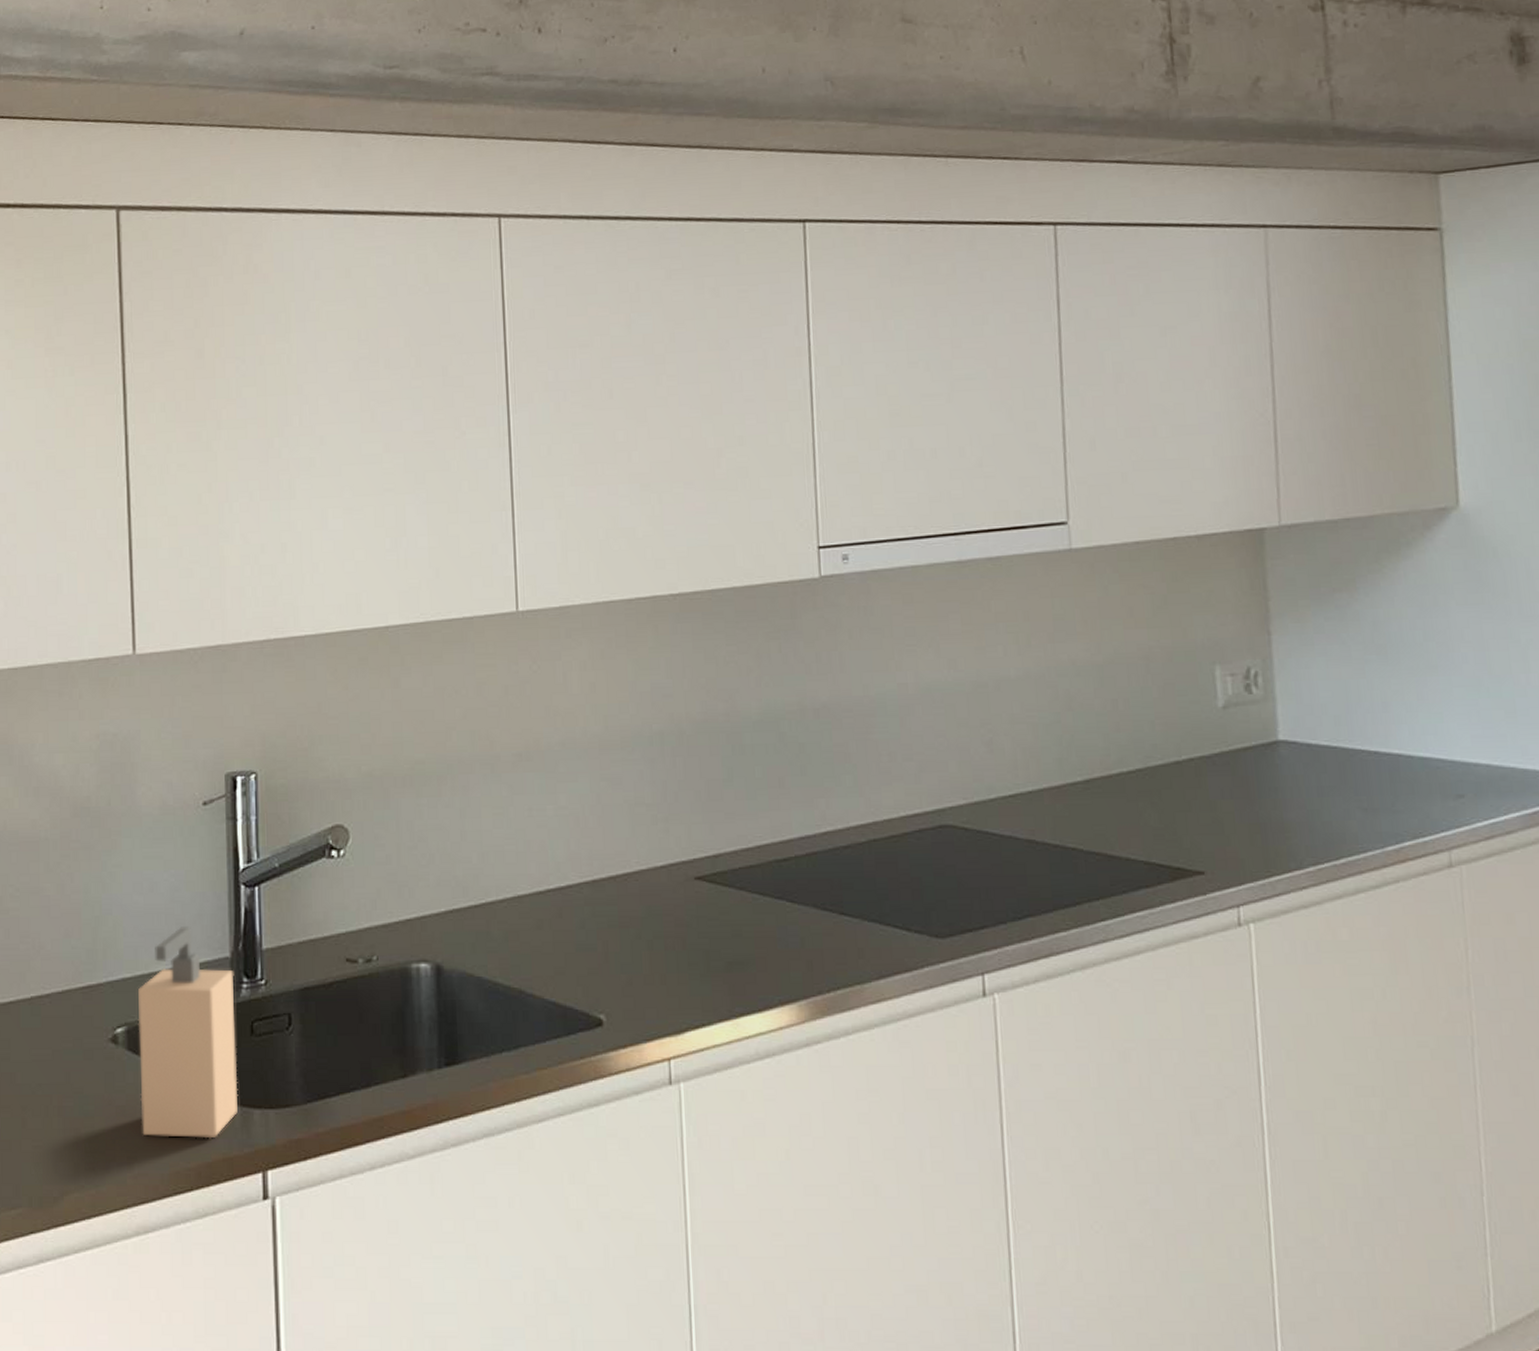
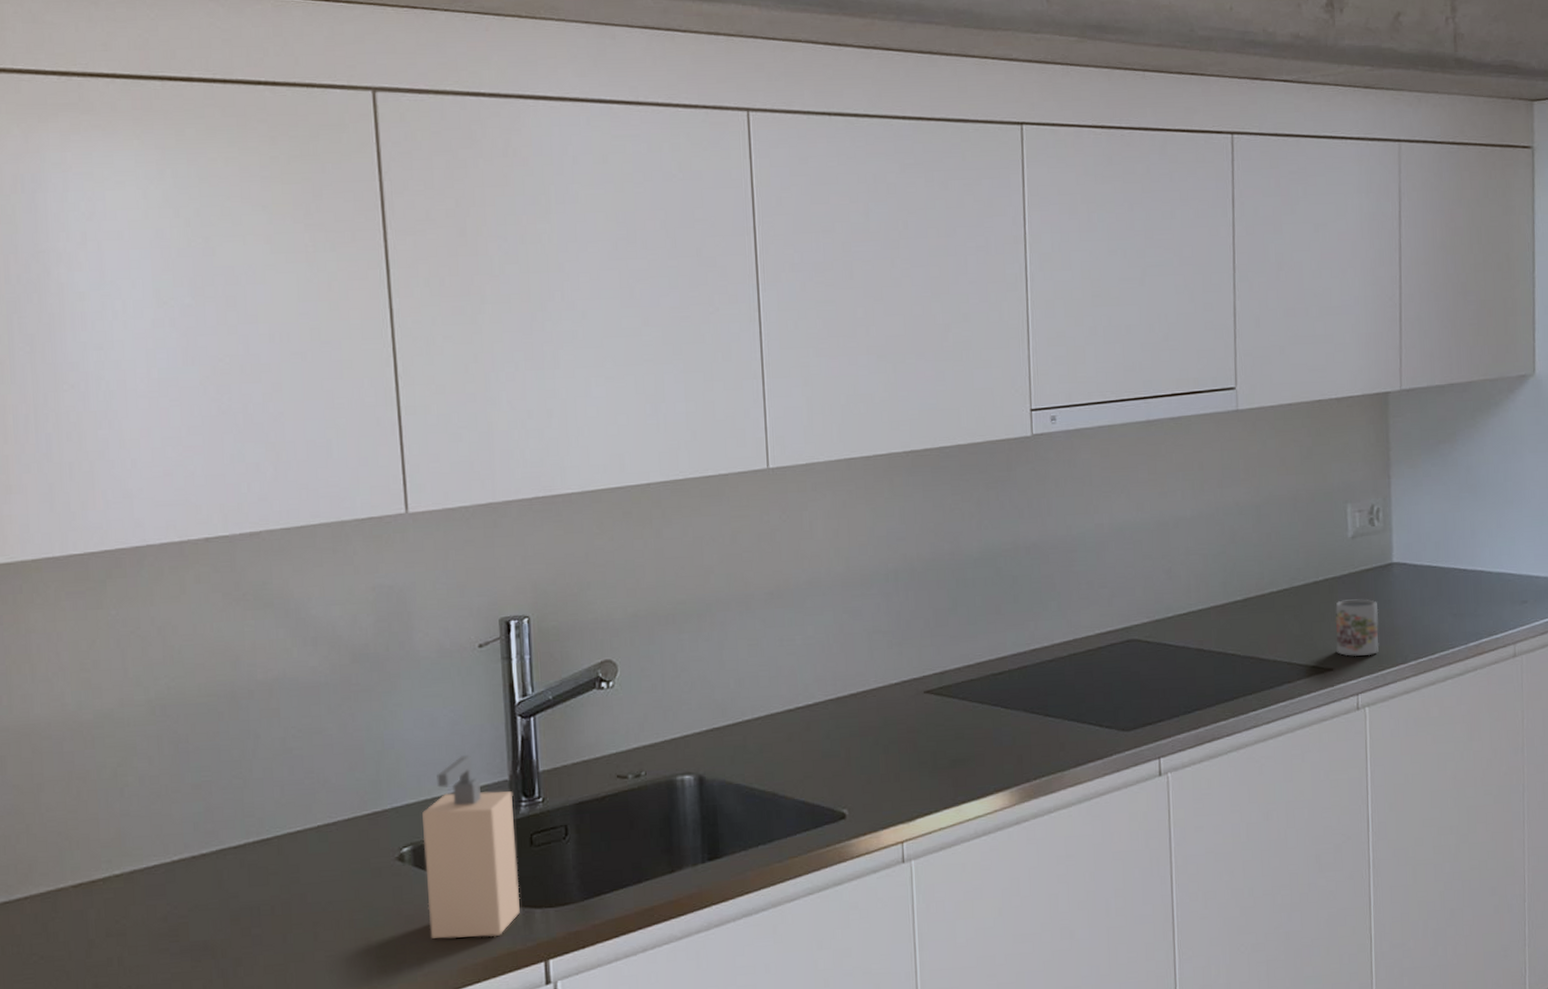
mug: none [1204,785,1265,858] -> present [1335,598,1379,656]

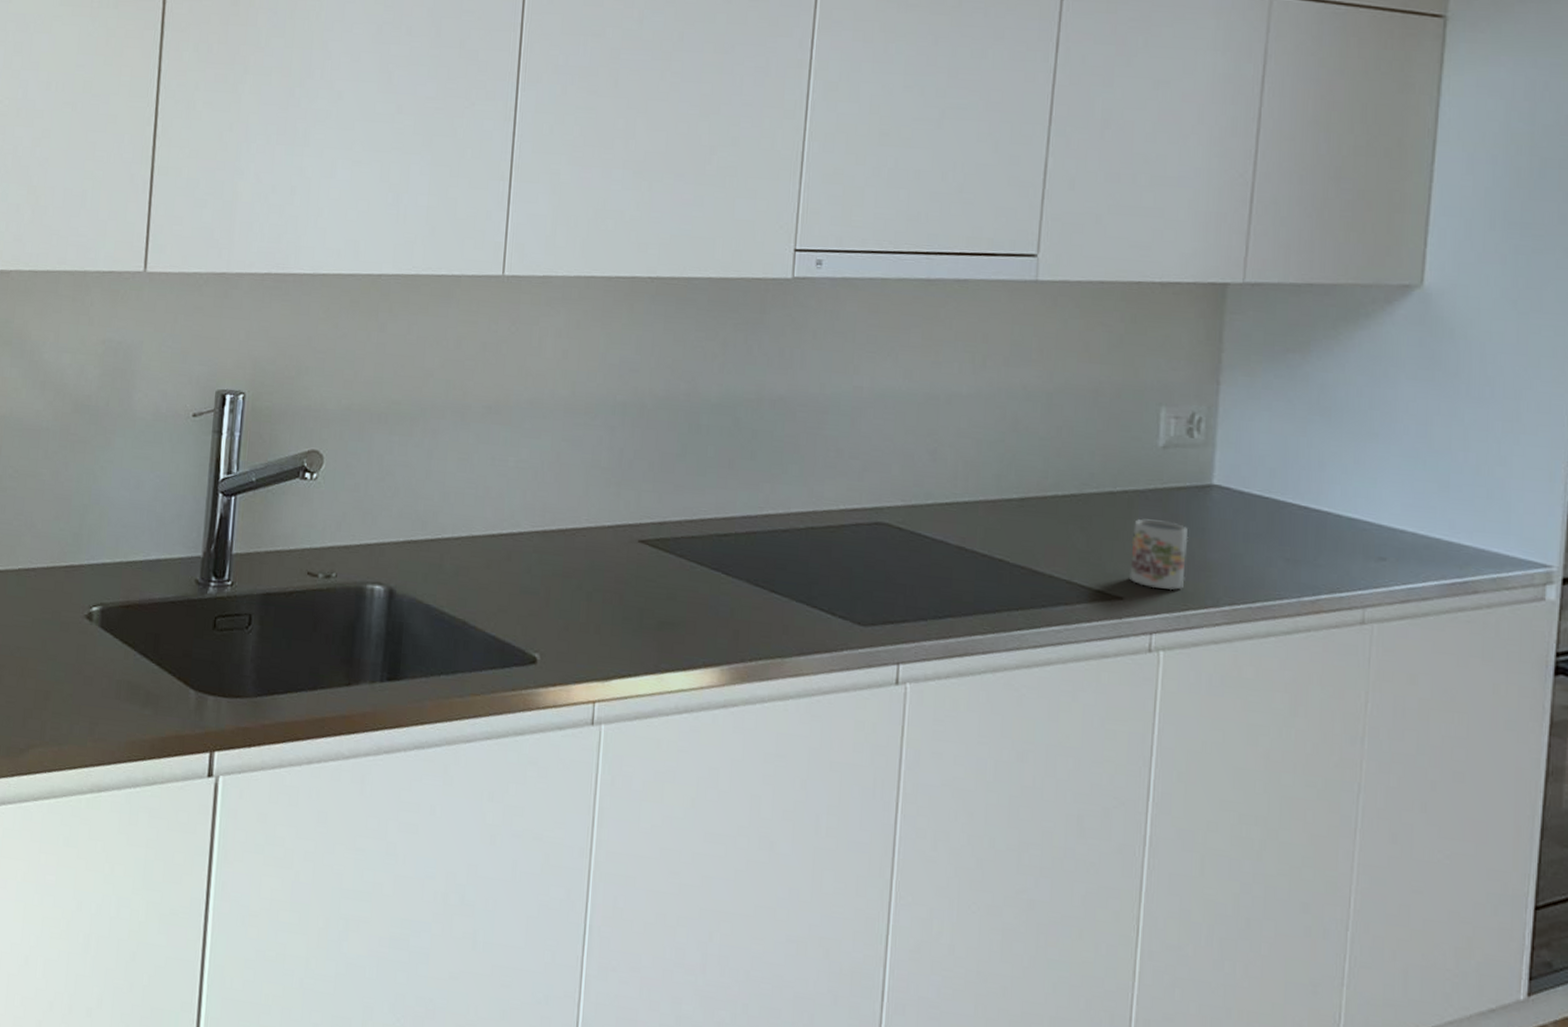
soap dispenser: present [422,755,520,939] -> none [105,523,204,717]

